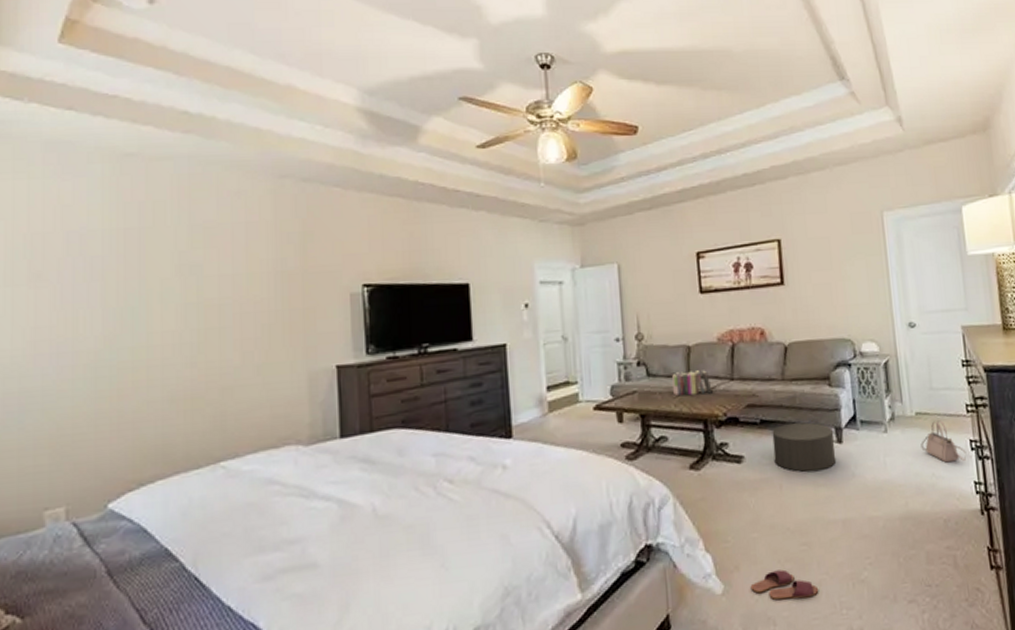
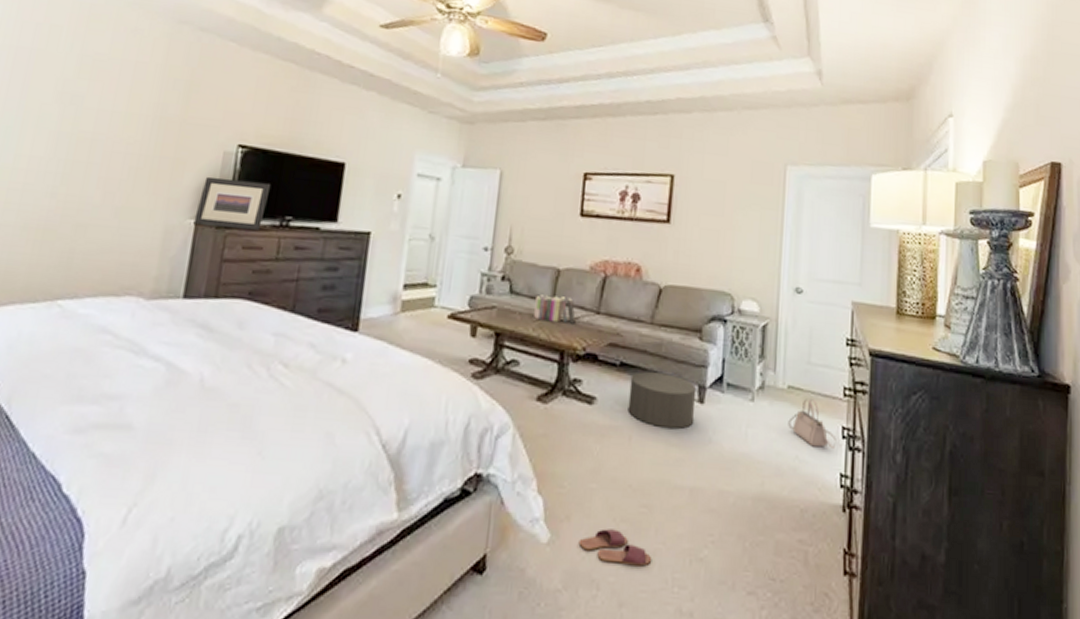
picture frame: none [335,315,403,367] -> present [193,176,272,230]

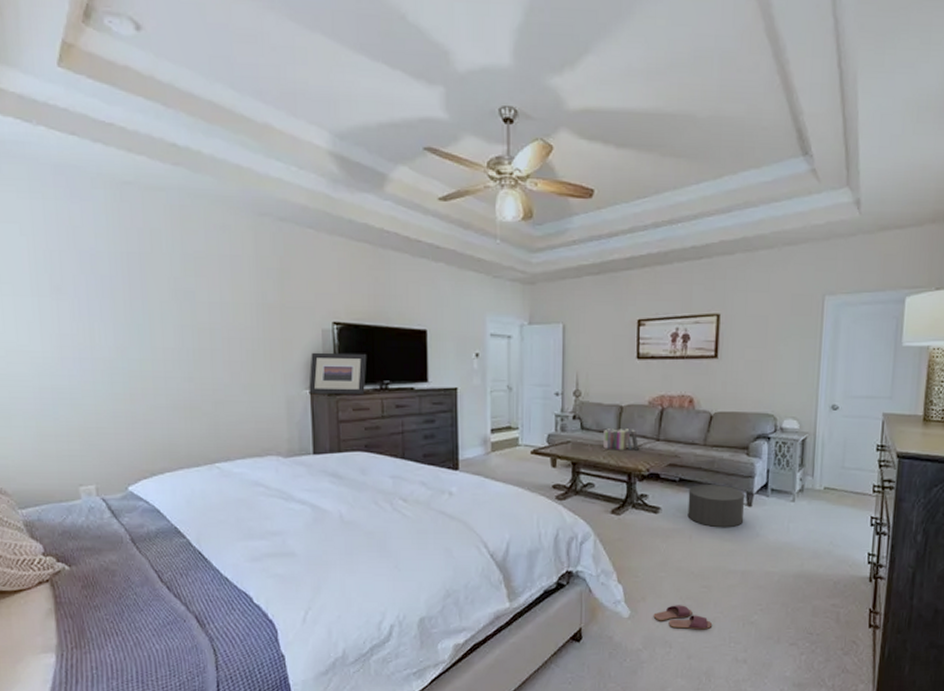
handbag: present [788,399,837,449] -> none [824,497,866,534]

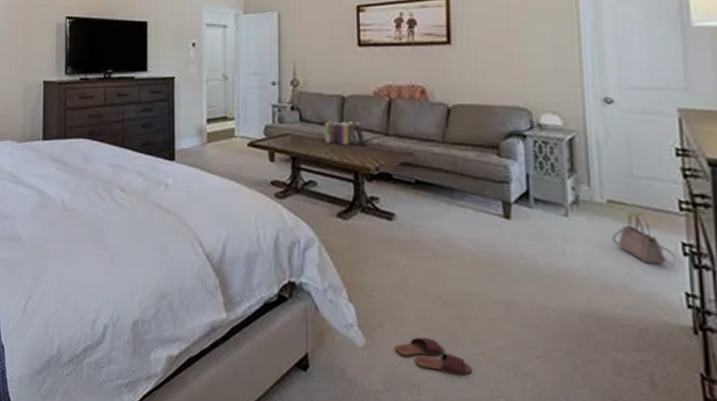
picture frame: present [309,352,367,394] -> none [42,44,94,83]
pouf: present [687,485,745,528] -> none [428,189,501,245]
handbag: none [824,497,866,534] -> present [612,213,677,266]

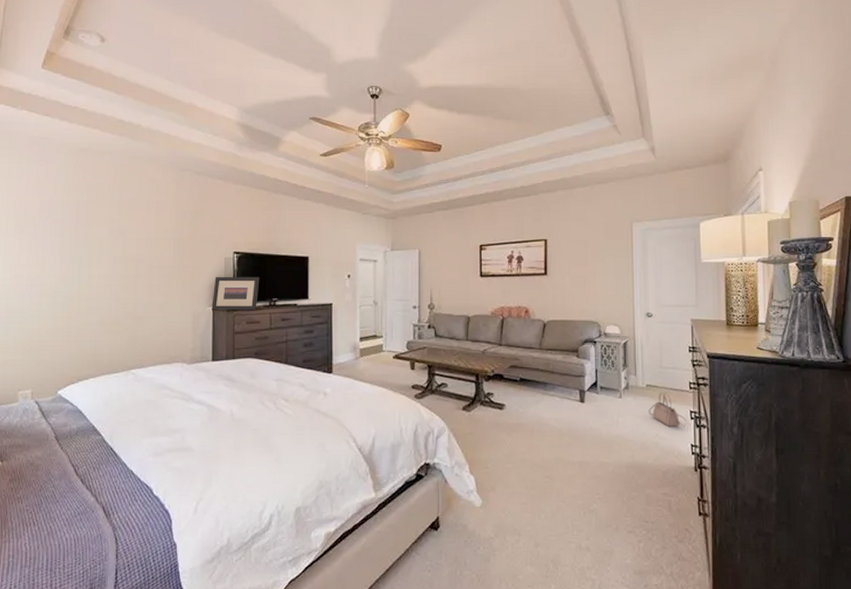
picture frame: none [42,44,94,83] -> present [211,276,260,310]
books: present [325,121,365,146] -> none [454,336,484,354]
slippers: present [394,337,471,375] -> none [503,494,555,518]

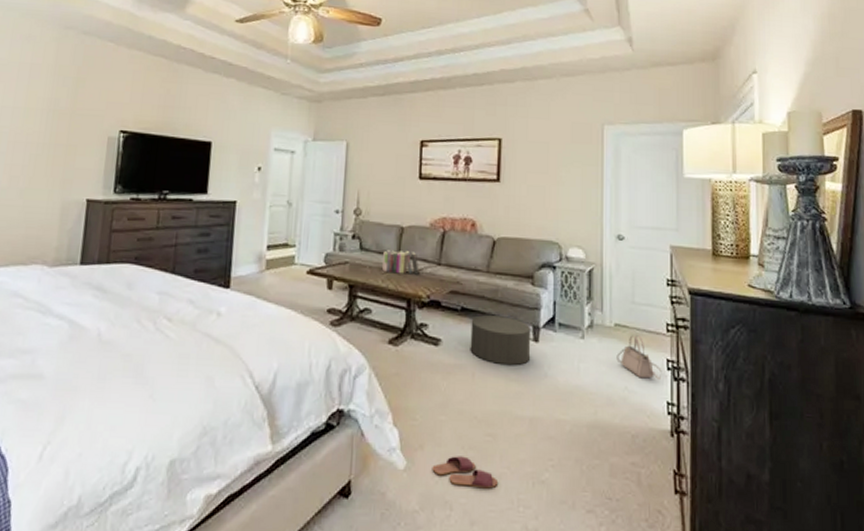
picture frame: present [211,276,260,310] -> none [85,159,150,204]
books: none [454,336,484,354] -> present [382,250,419,275]
slippers: none [503,494,555,518] -> present [432,456,497,489]
pouf: none [528,384,578,423] -> present [470,315,531,366]

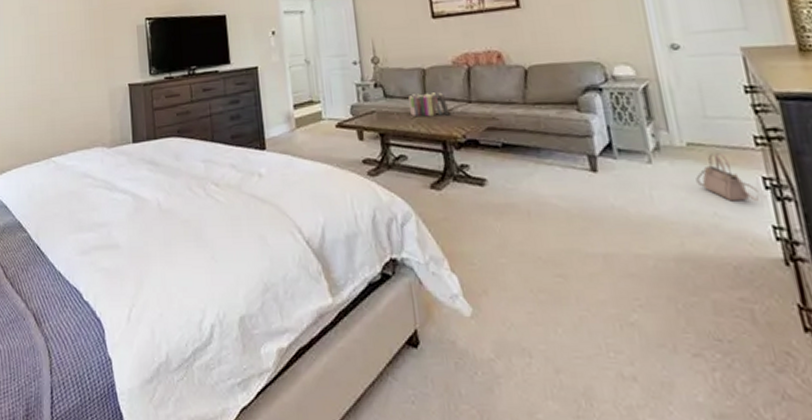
slippers: present [432,456,497,489] -> none [501,300,578,334]
pouf: present [470,315,531,366] -> none [515,148,591,201]

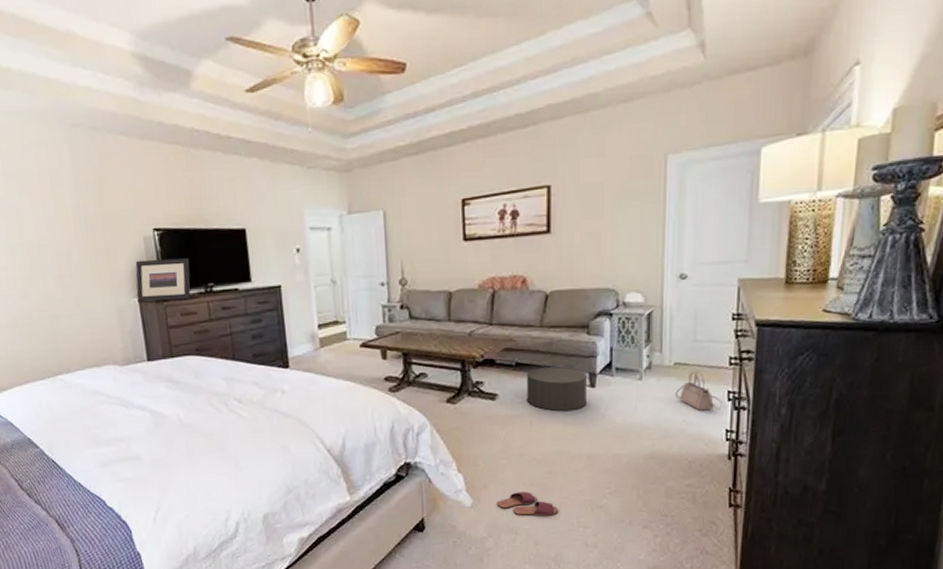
picture frame: none [127,43,176,85] -> present [135,257,191,301]
books: present [409,92,450,118] -> none [433,315,471,339]
slippers: none [501,300,578,334] -> present [496,491,558,516]
pouf: none [515,148,591,201] -> present [526,367,588,412]

